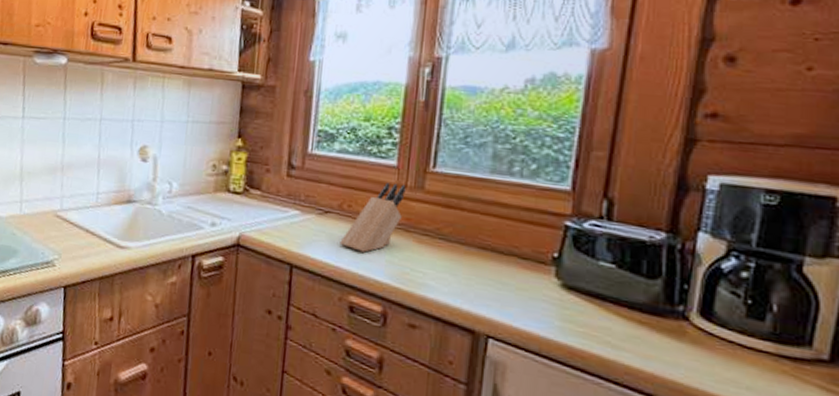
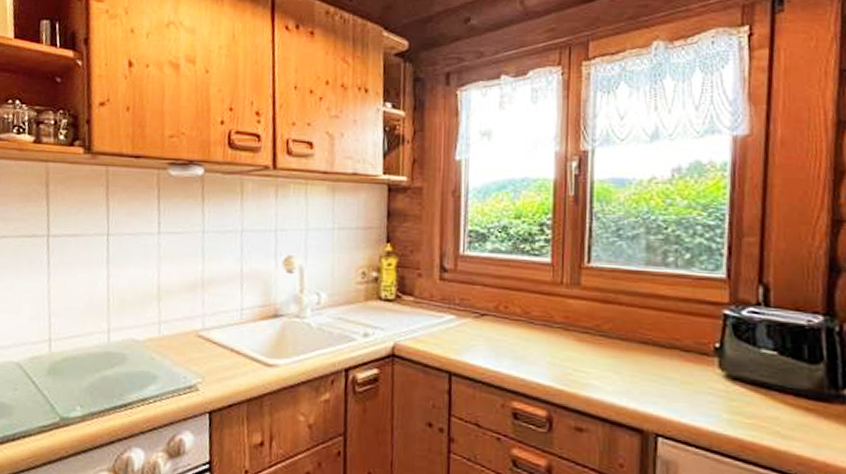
knife block: present [340,182,406,253] -> none [498,280,562,355]

